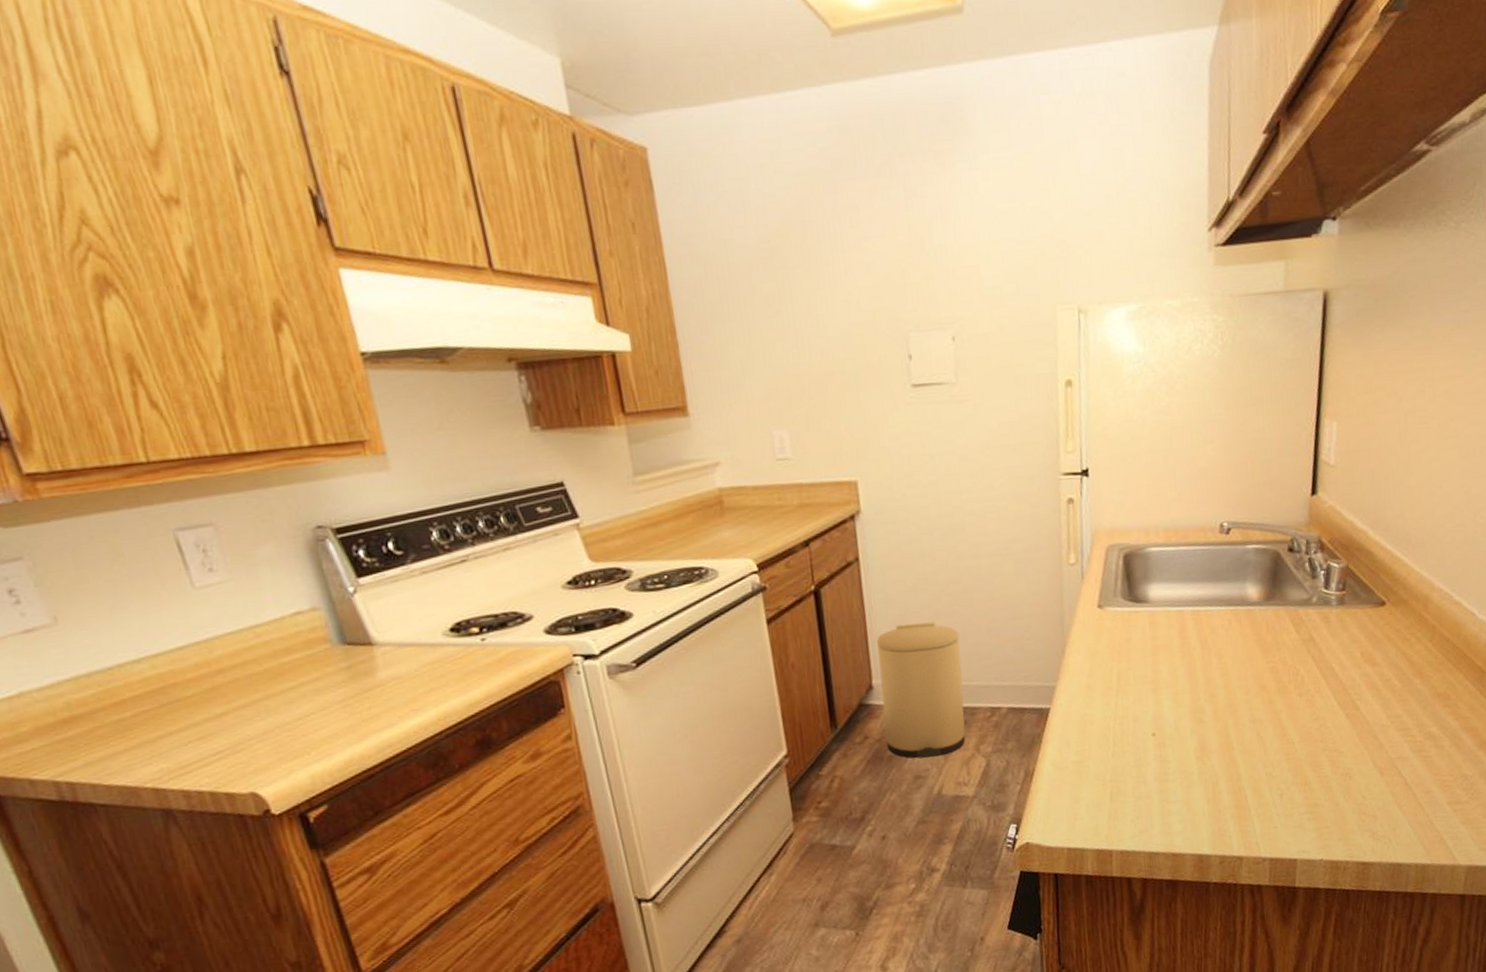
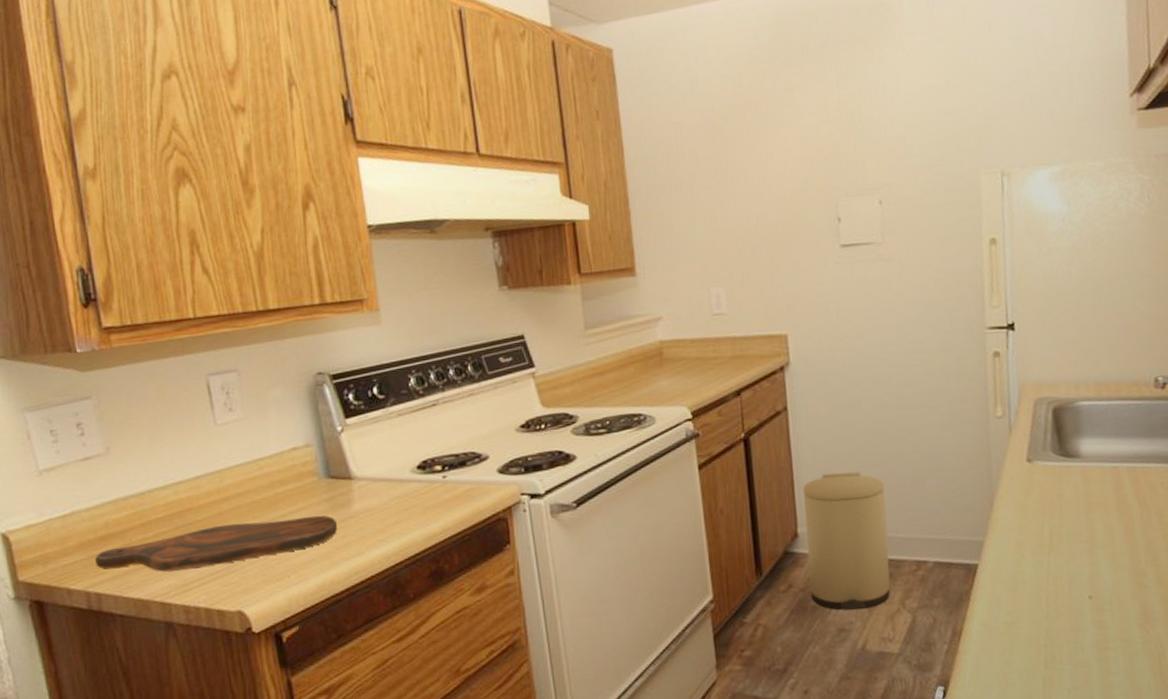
cutting board: none [59,685,362,756] -> present [94,515,338,573]

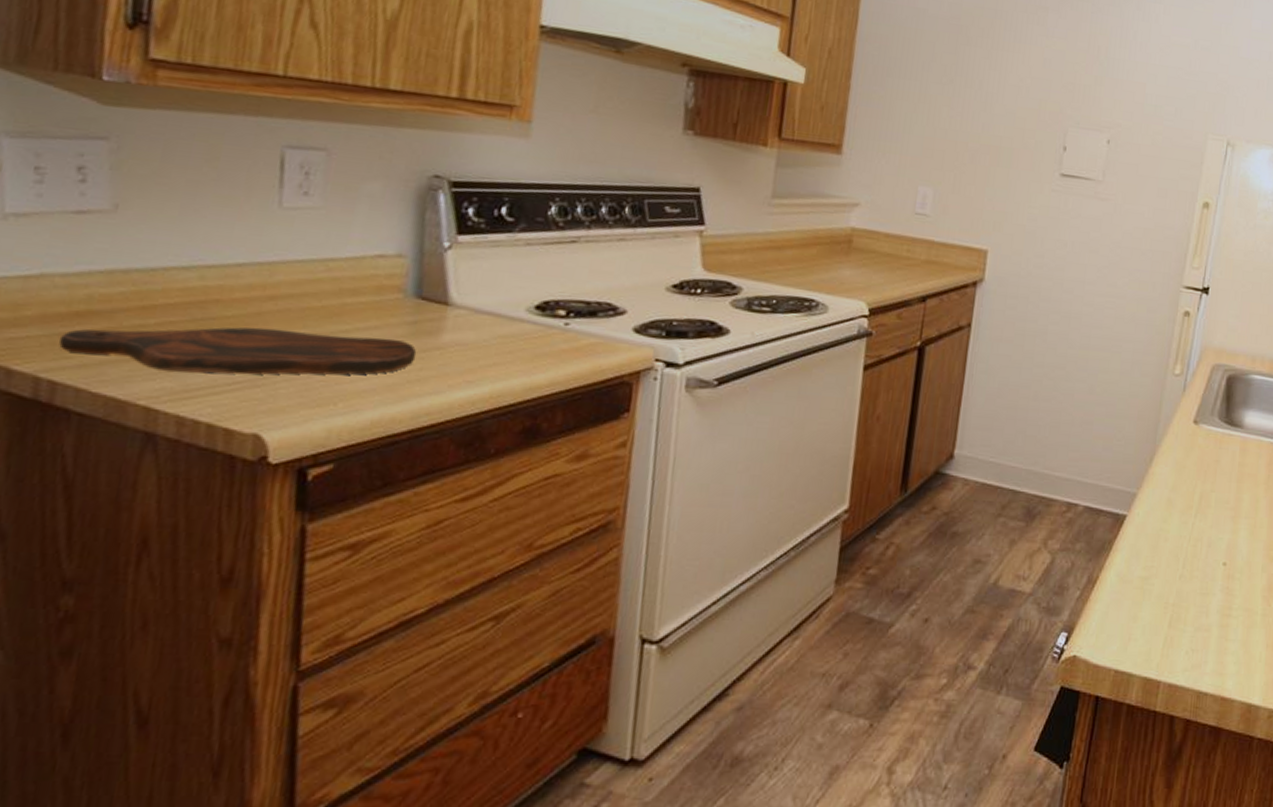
pedal bin: present [803,471,891,610] -> none [953,398,1053,543]

